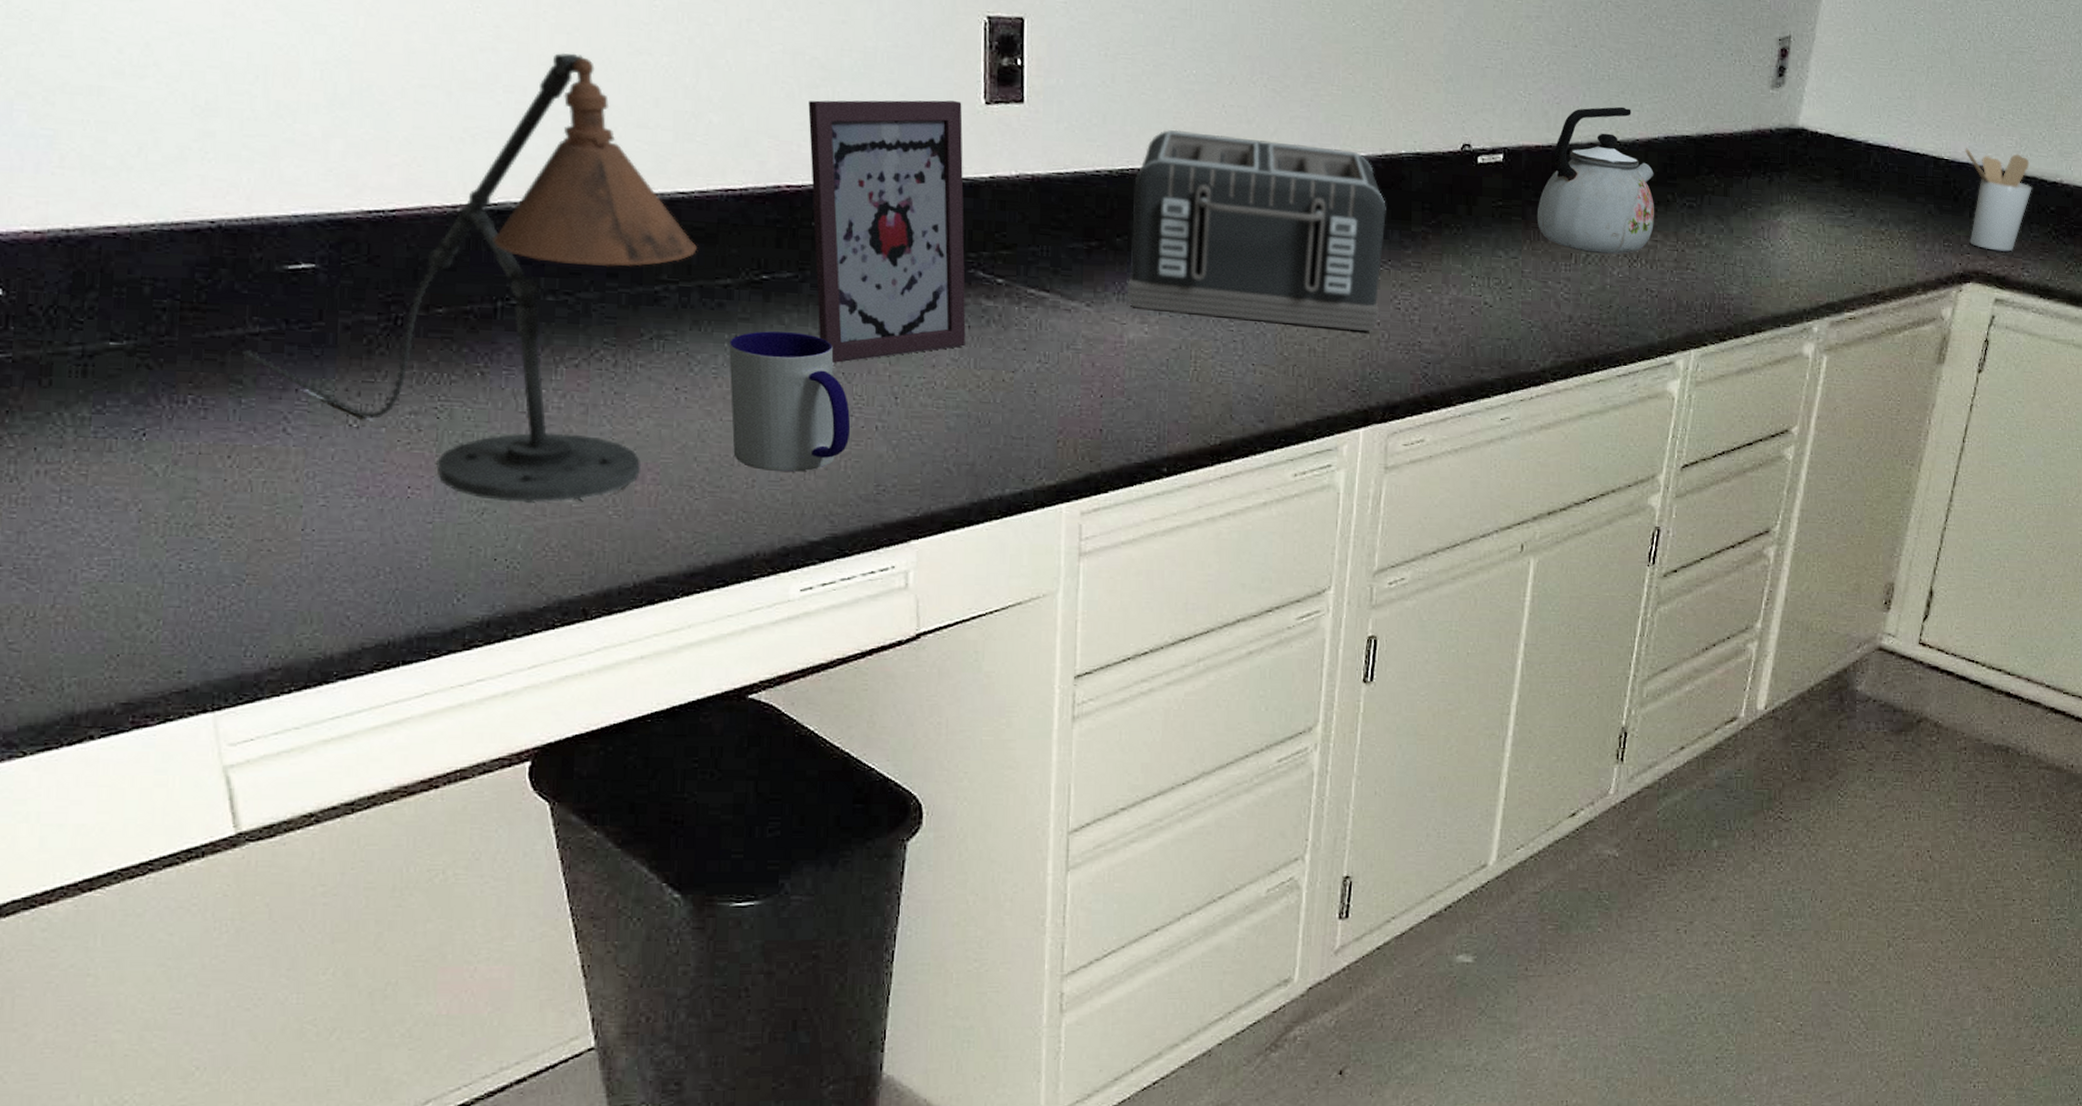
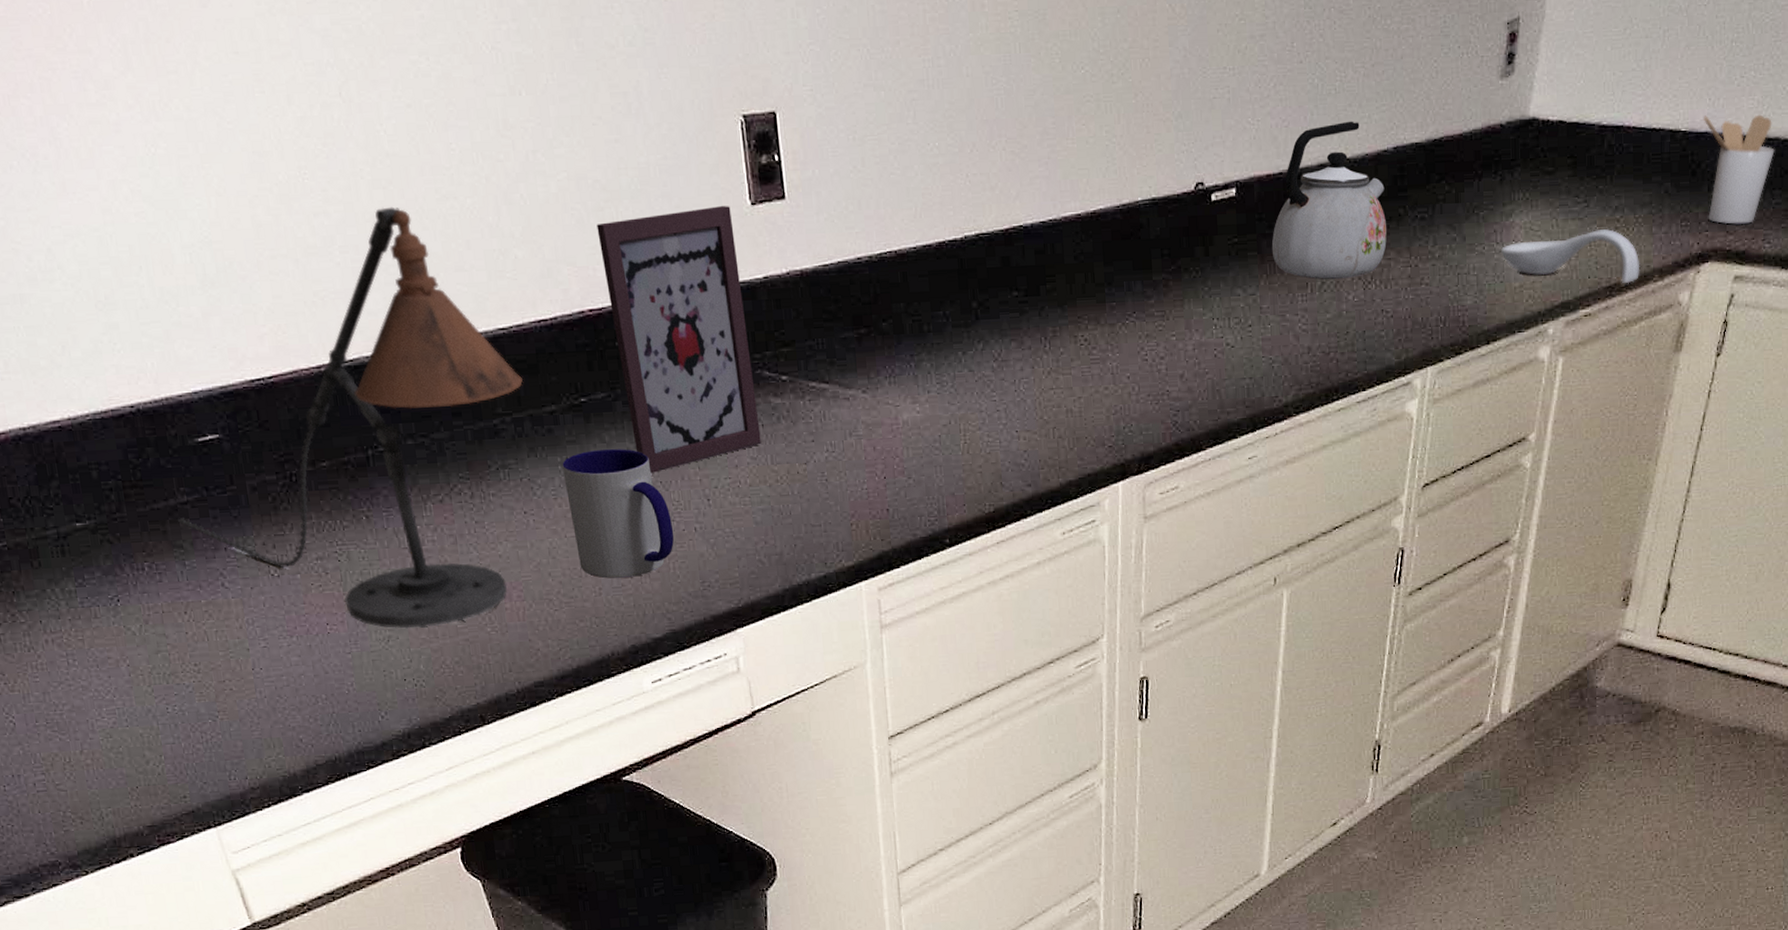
toaster: present [1128,129,1386,332] -> none [892,204,1129,391]
spoon rest: none [1767,239,1904,294] -> present [1500,229,1640,284]

